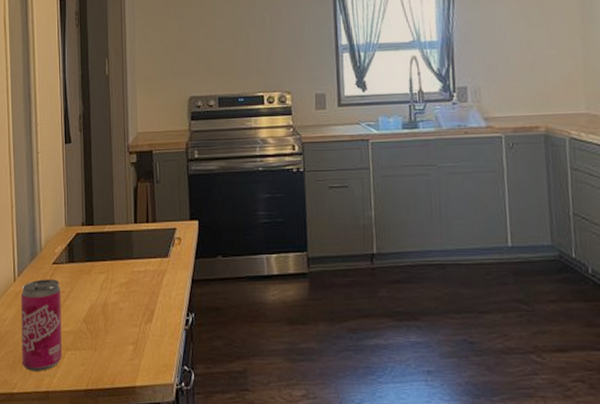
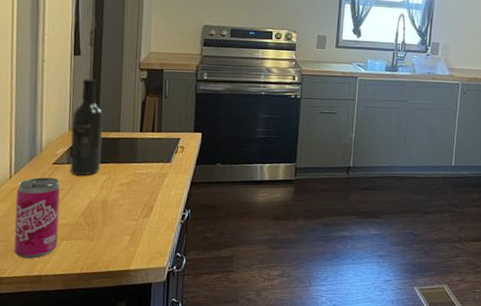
wine bottle: none [67,167,99,276] -> present [70,78,104,176]

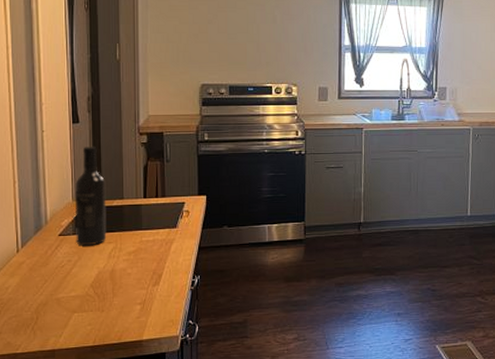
beverage can: present [14,177,60,258] -> none [24,249,68,333]

